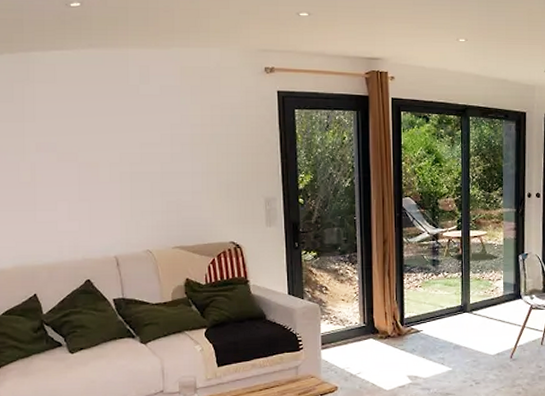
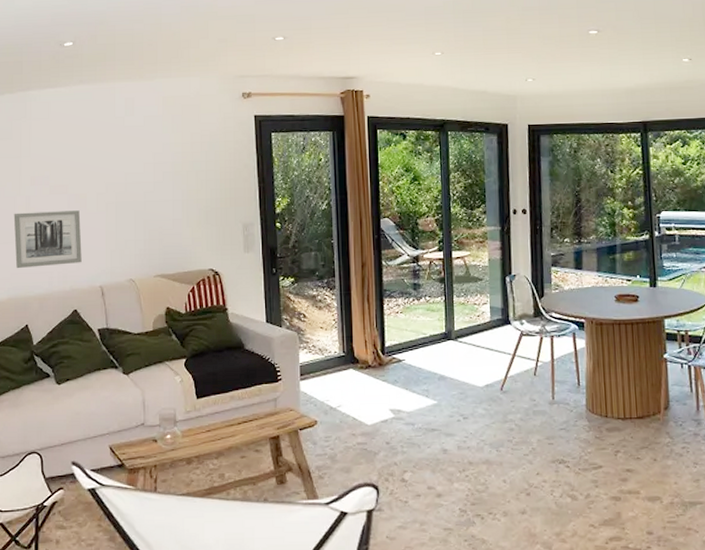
wall art: none [17,179,94,237] -> present [13,210,82,269]

